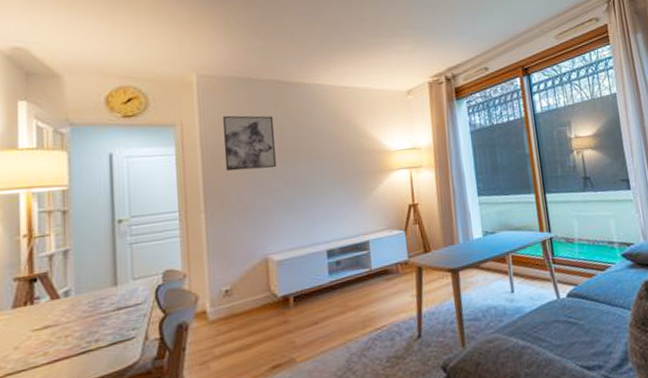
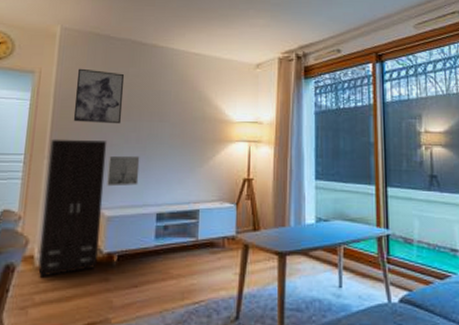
cabinet: none [205,186,274,331] -> present [38,139,108,277]
wall art: none [270,196,304,232] -> present [107,155,140,187]

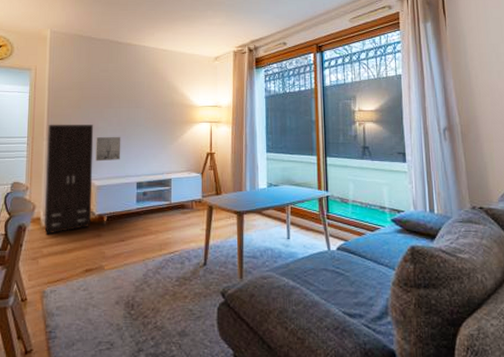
wall art: present [73,68,125,124] -> none [65,65,106,111]

